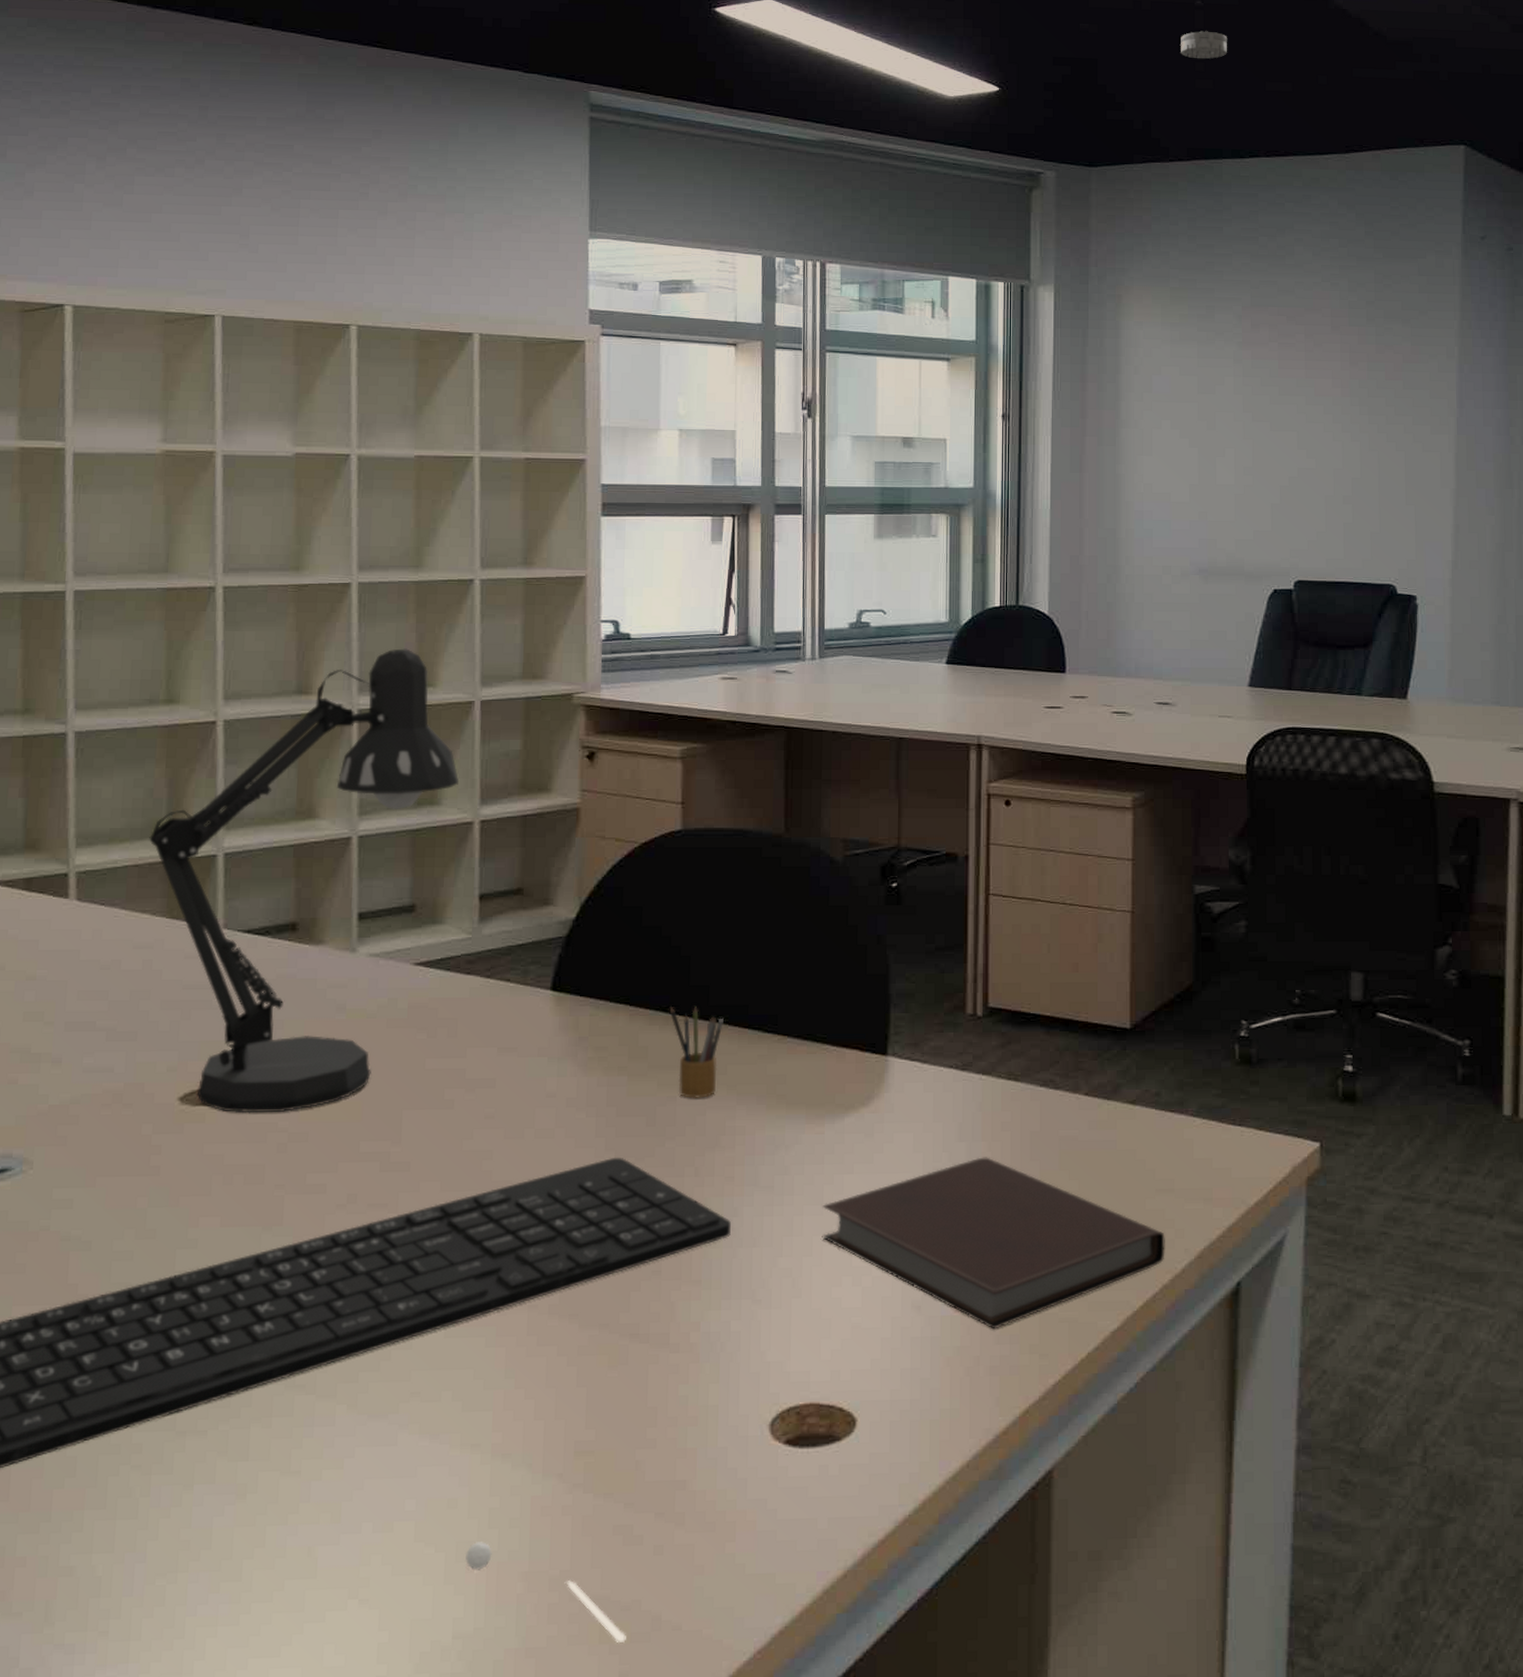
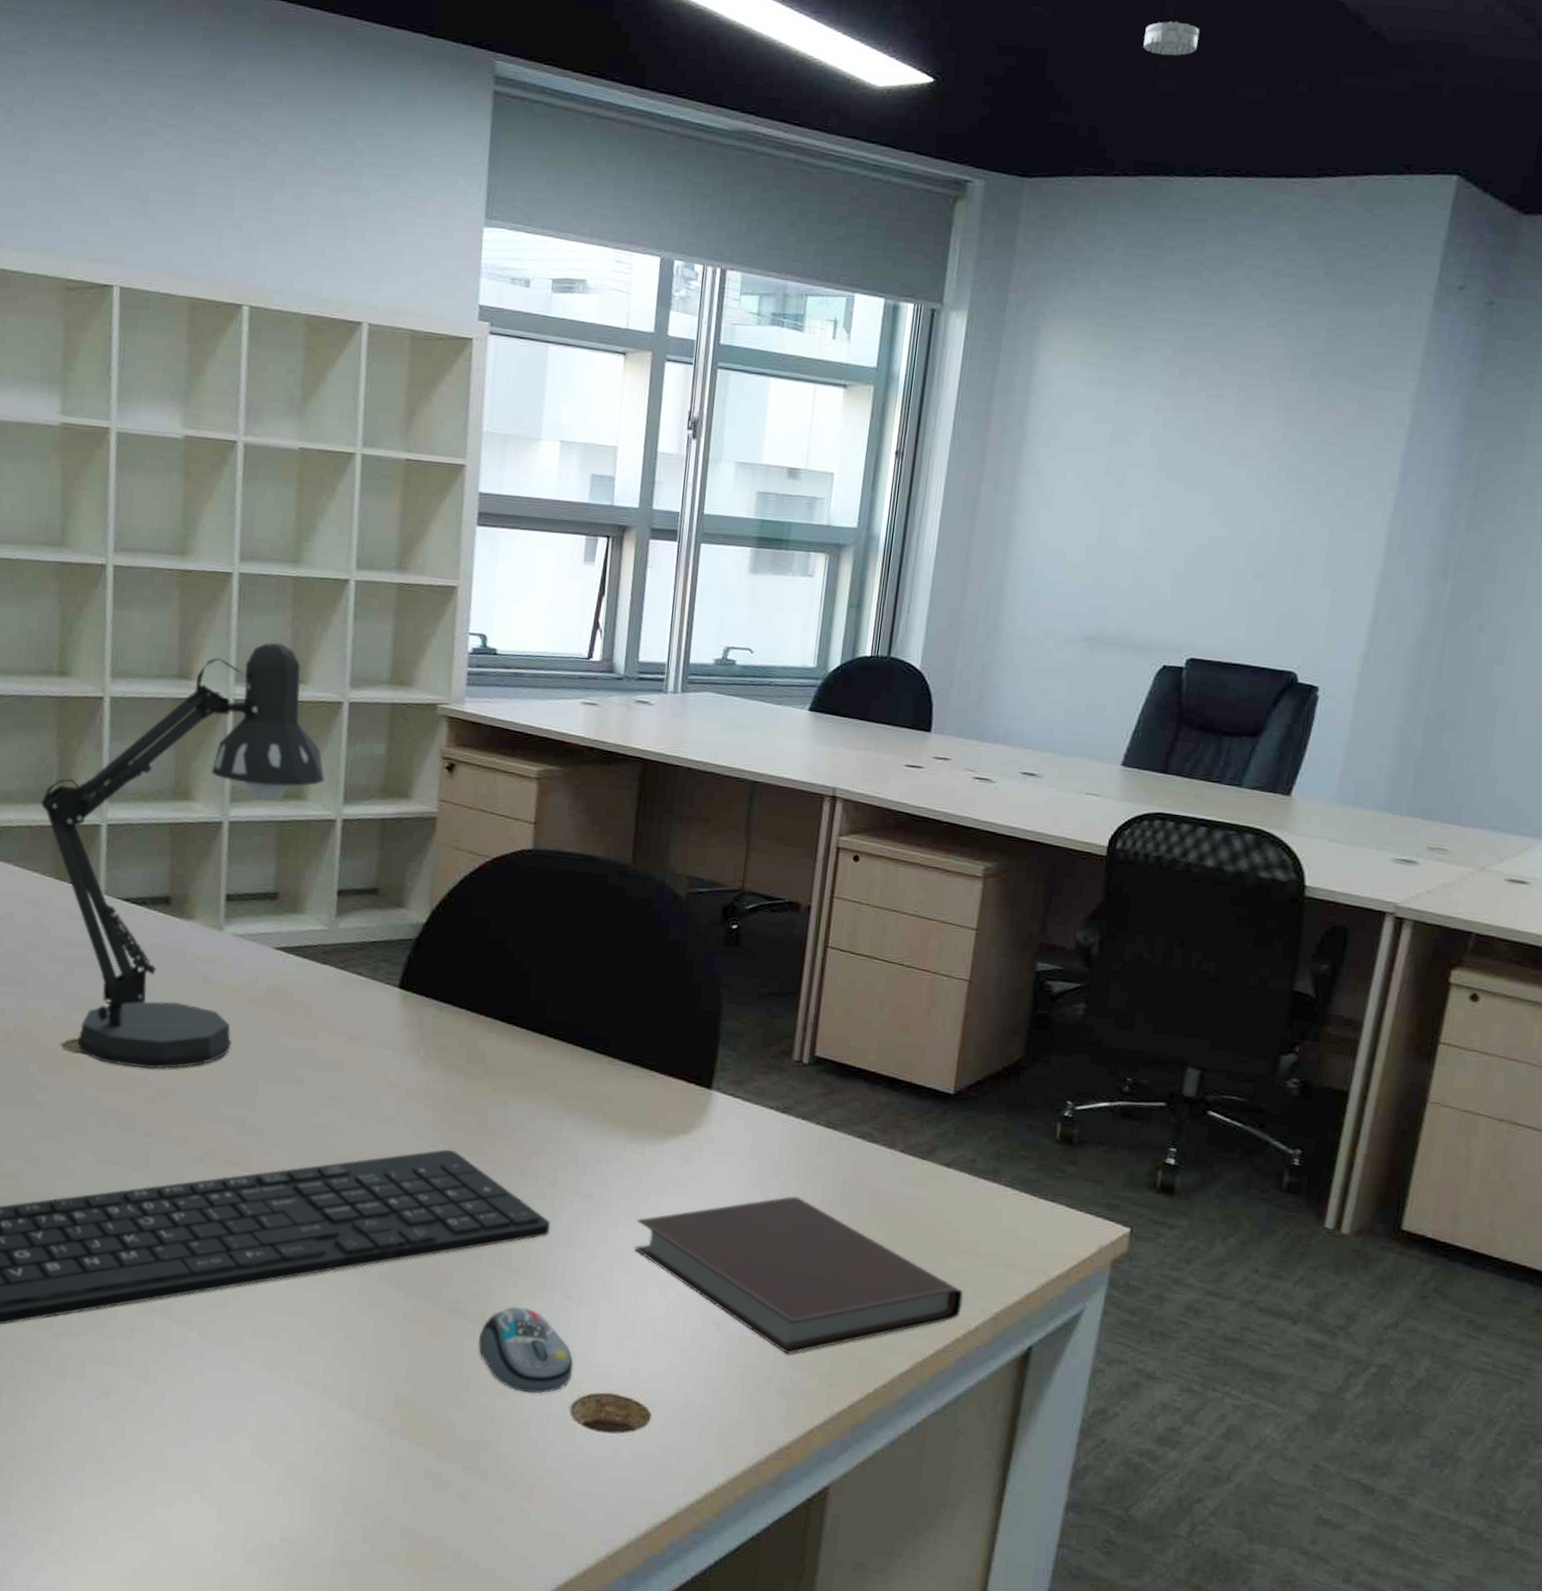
pen: present [466,1542,626,1643] -> none [294,1464,429,1569]
computer mouse: none [663,1320,769,1417] -> present [478,1307,574,1394]
pencil box: present [669,1005,724,1098] -> none [508,1016,558,1106]

